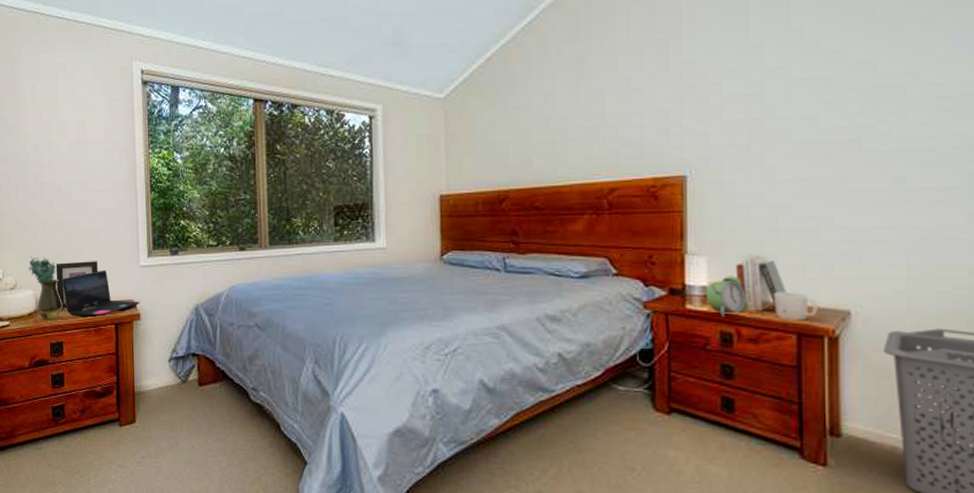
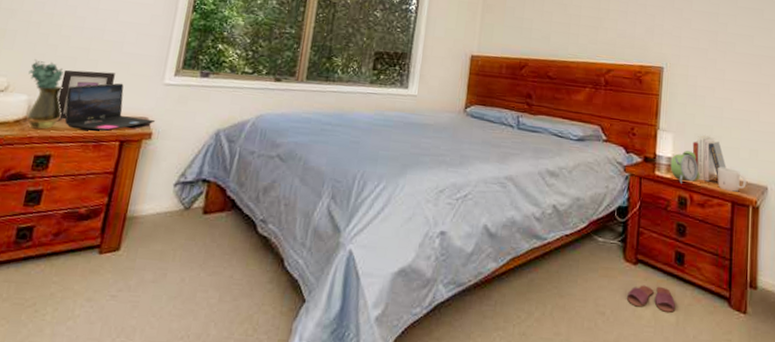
slippers: none [660,436,727,467] -> present [626,285,676,313]

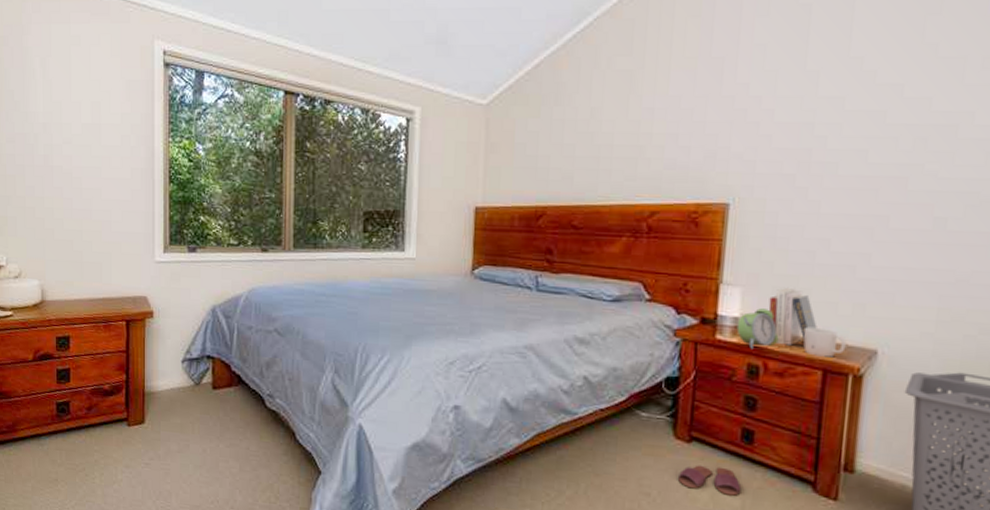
vase: present [26,59,64,130] -> none [35,245,70,312]
picture frame: present [58,69,115,120] -> none [64,252,109,302]
laptop: present [64,83,155,132] -> none [70,263,153,312]

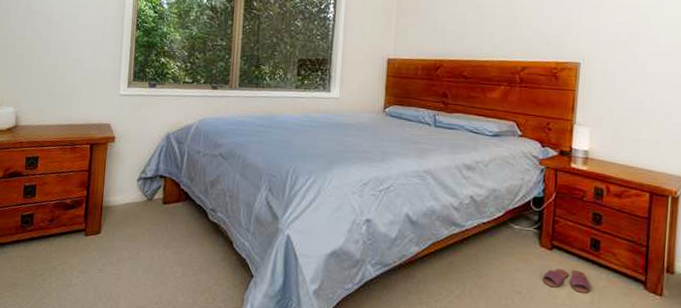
alarm clock: present [736,308,779,349] -> none [586,144,618,176]
books: present [768,287,817,346] -> none [609,128,645,173]
mug: present [803,327,847,357] -> none [635,159,667,183]

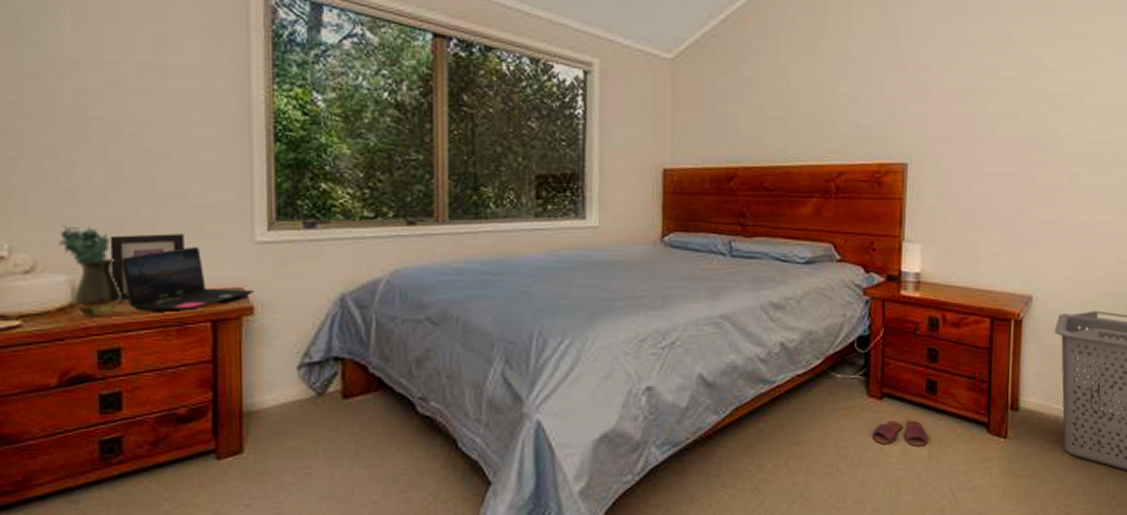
vase: none [12,77,42,136] -> present [59,225,121,317]
picture frame: none [37,85,80,127] -> present [109,234,184,301]
laptop: none [43,95,116,137] -> present [120,246,253,311]

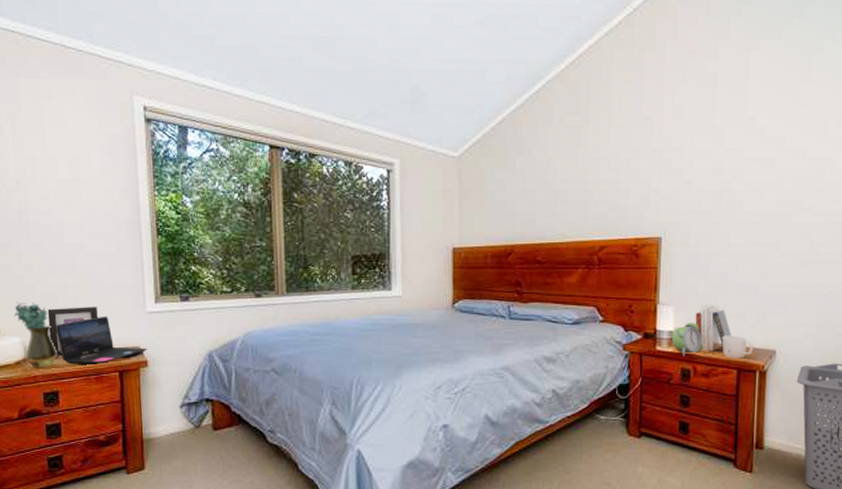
slippers: present [871,420,928,447] -> none [631,455,681,478]
alarm clock: none [918,263,954,303] -> present [672,323,704,356]
books: none [944,241,985,297] -> present [695,304,732,351]
mug: none [973,278,1008,305] -> present [722,335,754,359]

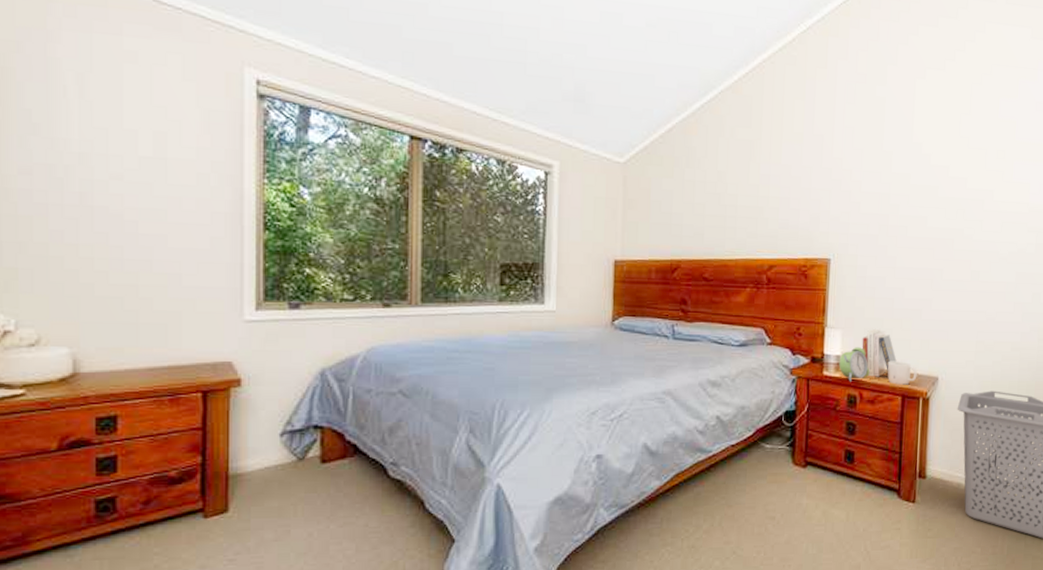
vase: present [14,302,57,368] -> none [63,303,119,387]
picture frame: present [47,307,98,357] -> none [109,312,178,373]
laptop: present [55,316,147,364] -> none [119,323,241,383]

